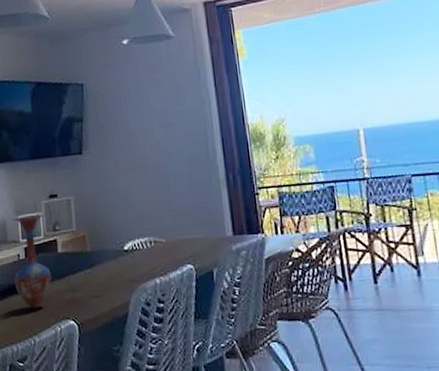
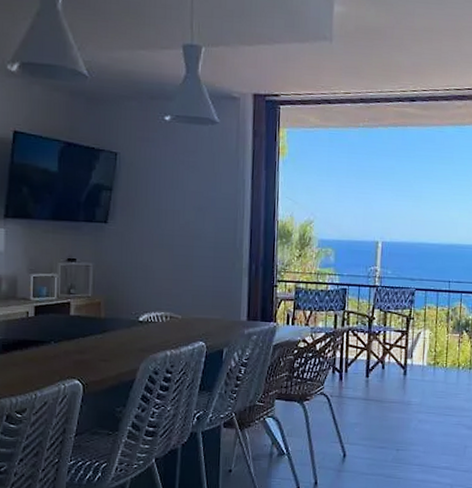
vase: present [13,215,52,309] -> none [20,275,60,365]

